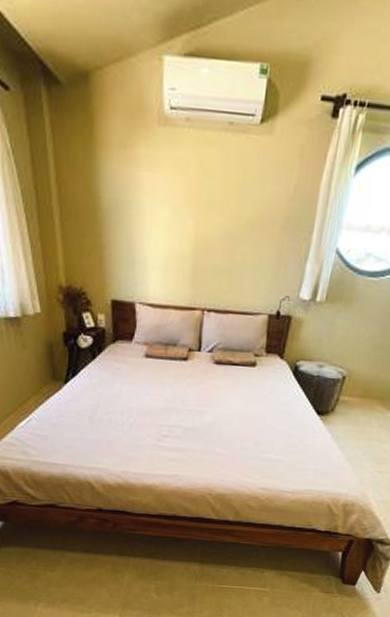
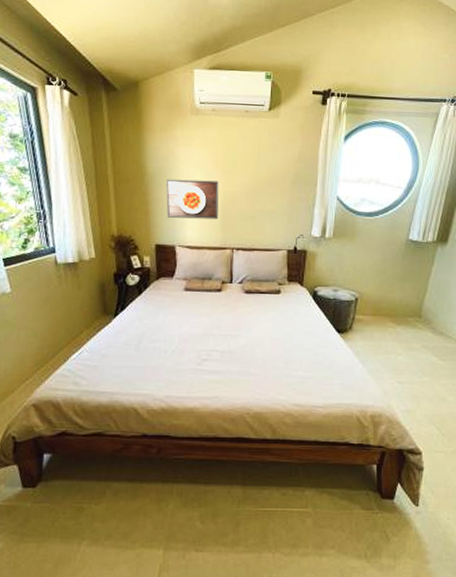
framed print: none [124,215,191,272] -> present [165,179,219,220]

